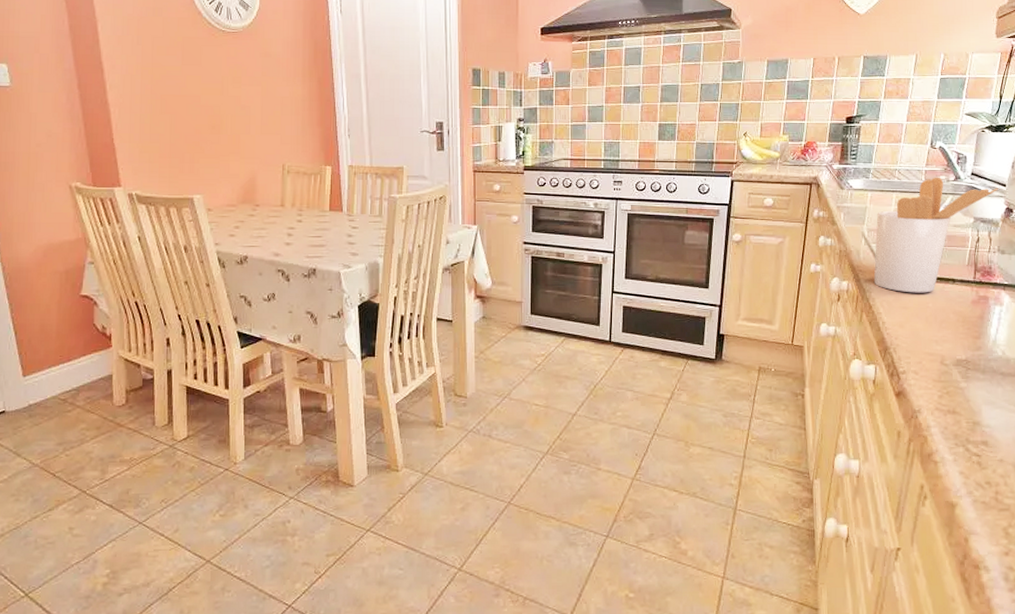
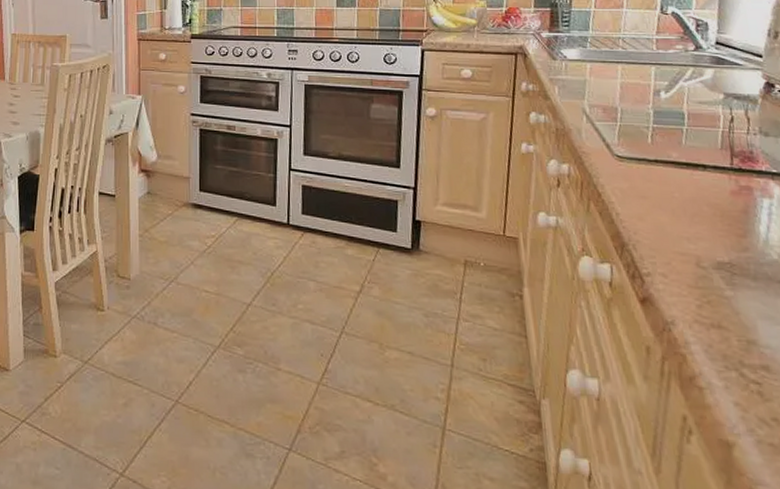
utensil holder: present [873,177,998,293] -> none [599,46,753,181]

